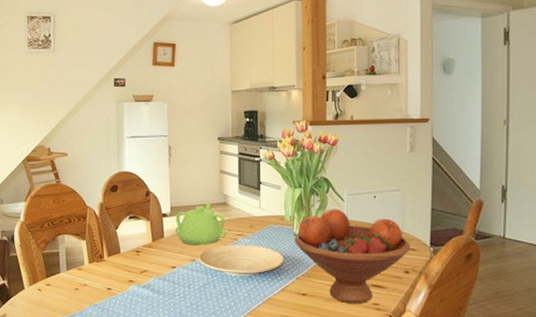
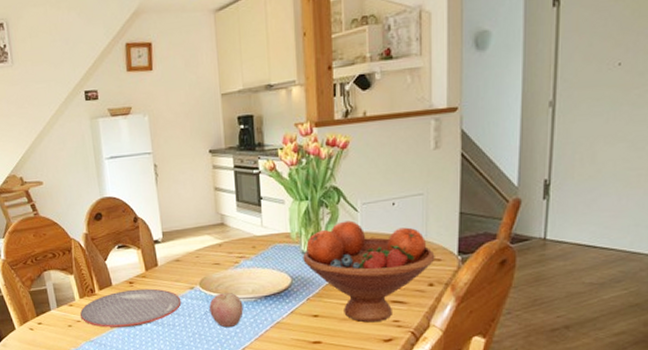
plate: none [87,258,183,295] -> present [79,288,182,328]
teapot: present [174,201,227,246] -> none [168,222,227,273]
apple: none [208,266,239,301] -> present [209,292,243,328]

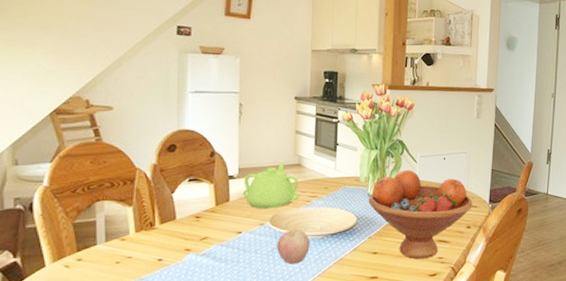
plate: present [79,288,182,328] -> none [132,224,249,265]
teapot: none [168,222,227,273] -> present [242,162,300,209]

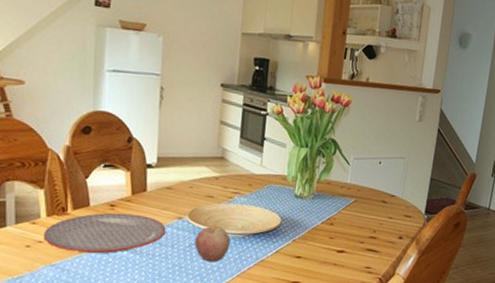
plate: none [132,224,249,265] -> present [43,212,166,254]
teapot: present [242,162,300,209] -> none [160,154,222,203]
fruit bowl: present [368,170,473,259] -> none [295,171,407,268]

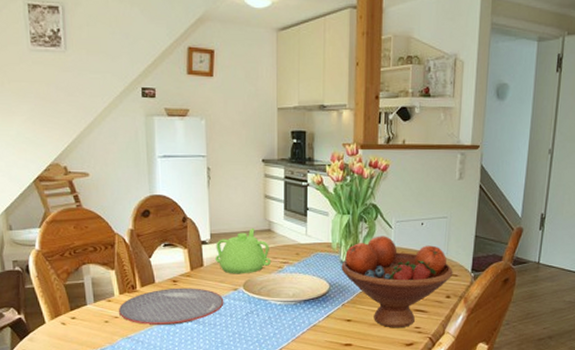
teapot: none [160,154,222,203] -> present [215,227,272,274]
apple: present [195,225,230,262] -> none [251,295,283,329]
fruit bowl: none [295,171,407,268] -> present [341,236,453,328]

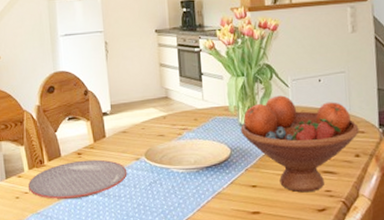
teapot: present [215,227,272,274] -> none [116,96,171,144]

